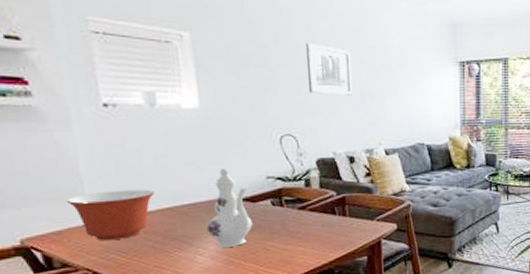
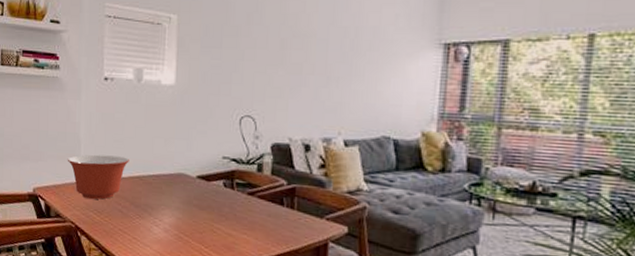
ewer: present [206,167,253,247] -> none [164,143,204,223]
wall art: present [306,42,353,96] -> none [273,22,320,79]

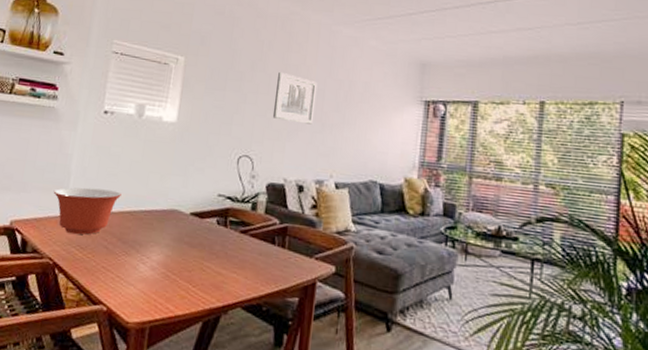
wall art: none [273,22,320,79] -> present [272,71,318,125]

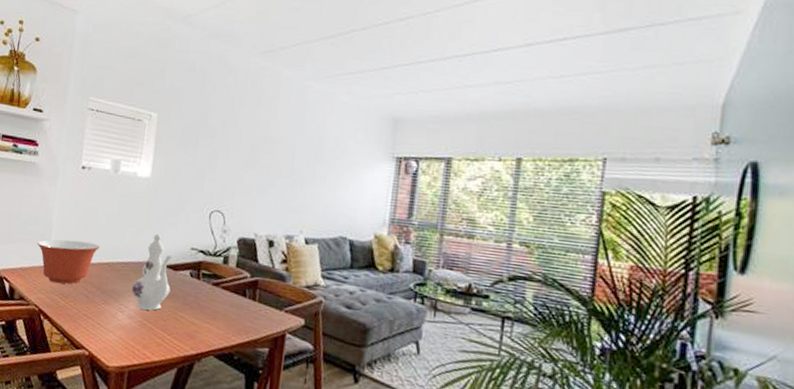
ewer: none [154,180,198,261] -> present [131,233,172,311]
wall art: present [272,71,318,125] -> none [243,127,288,181]

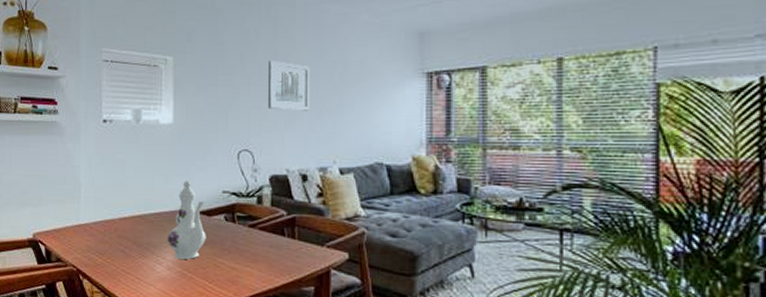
mixing bowl: present [36,239,100,284] -> none [67,196,130,242]
wall art: none [243,127,288,181] -> present [267,60,310,111]

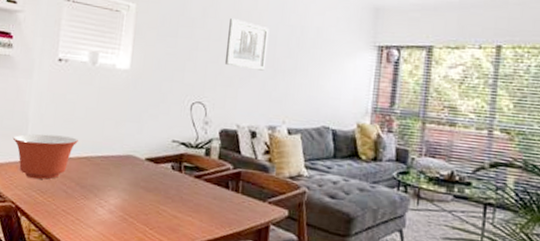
mixing bowl: none [67,196,130,242] -> present [12,134,78,180]
ewer: present [167,180,206,259] -> none [111,126,152,205]

